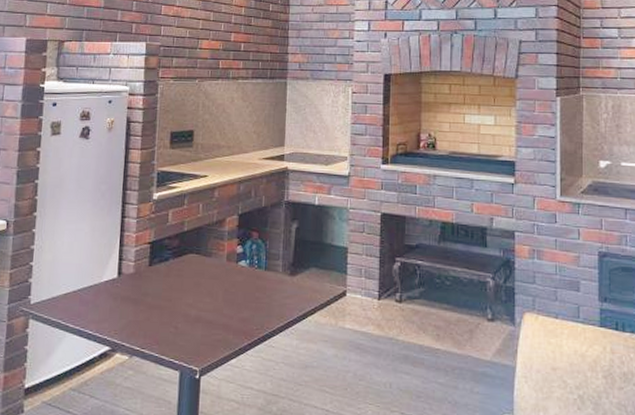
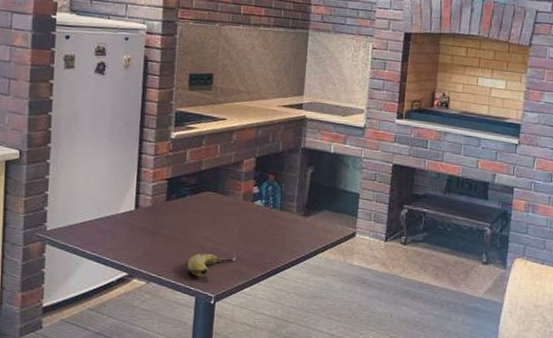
fruit: none [171,321,221,349] -> present [187,253,236,277]

